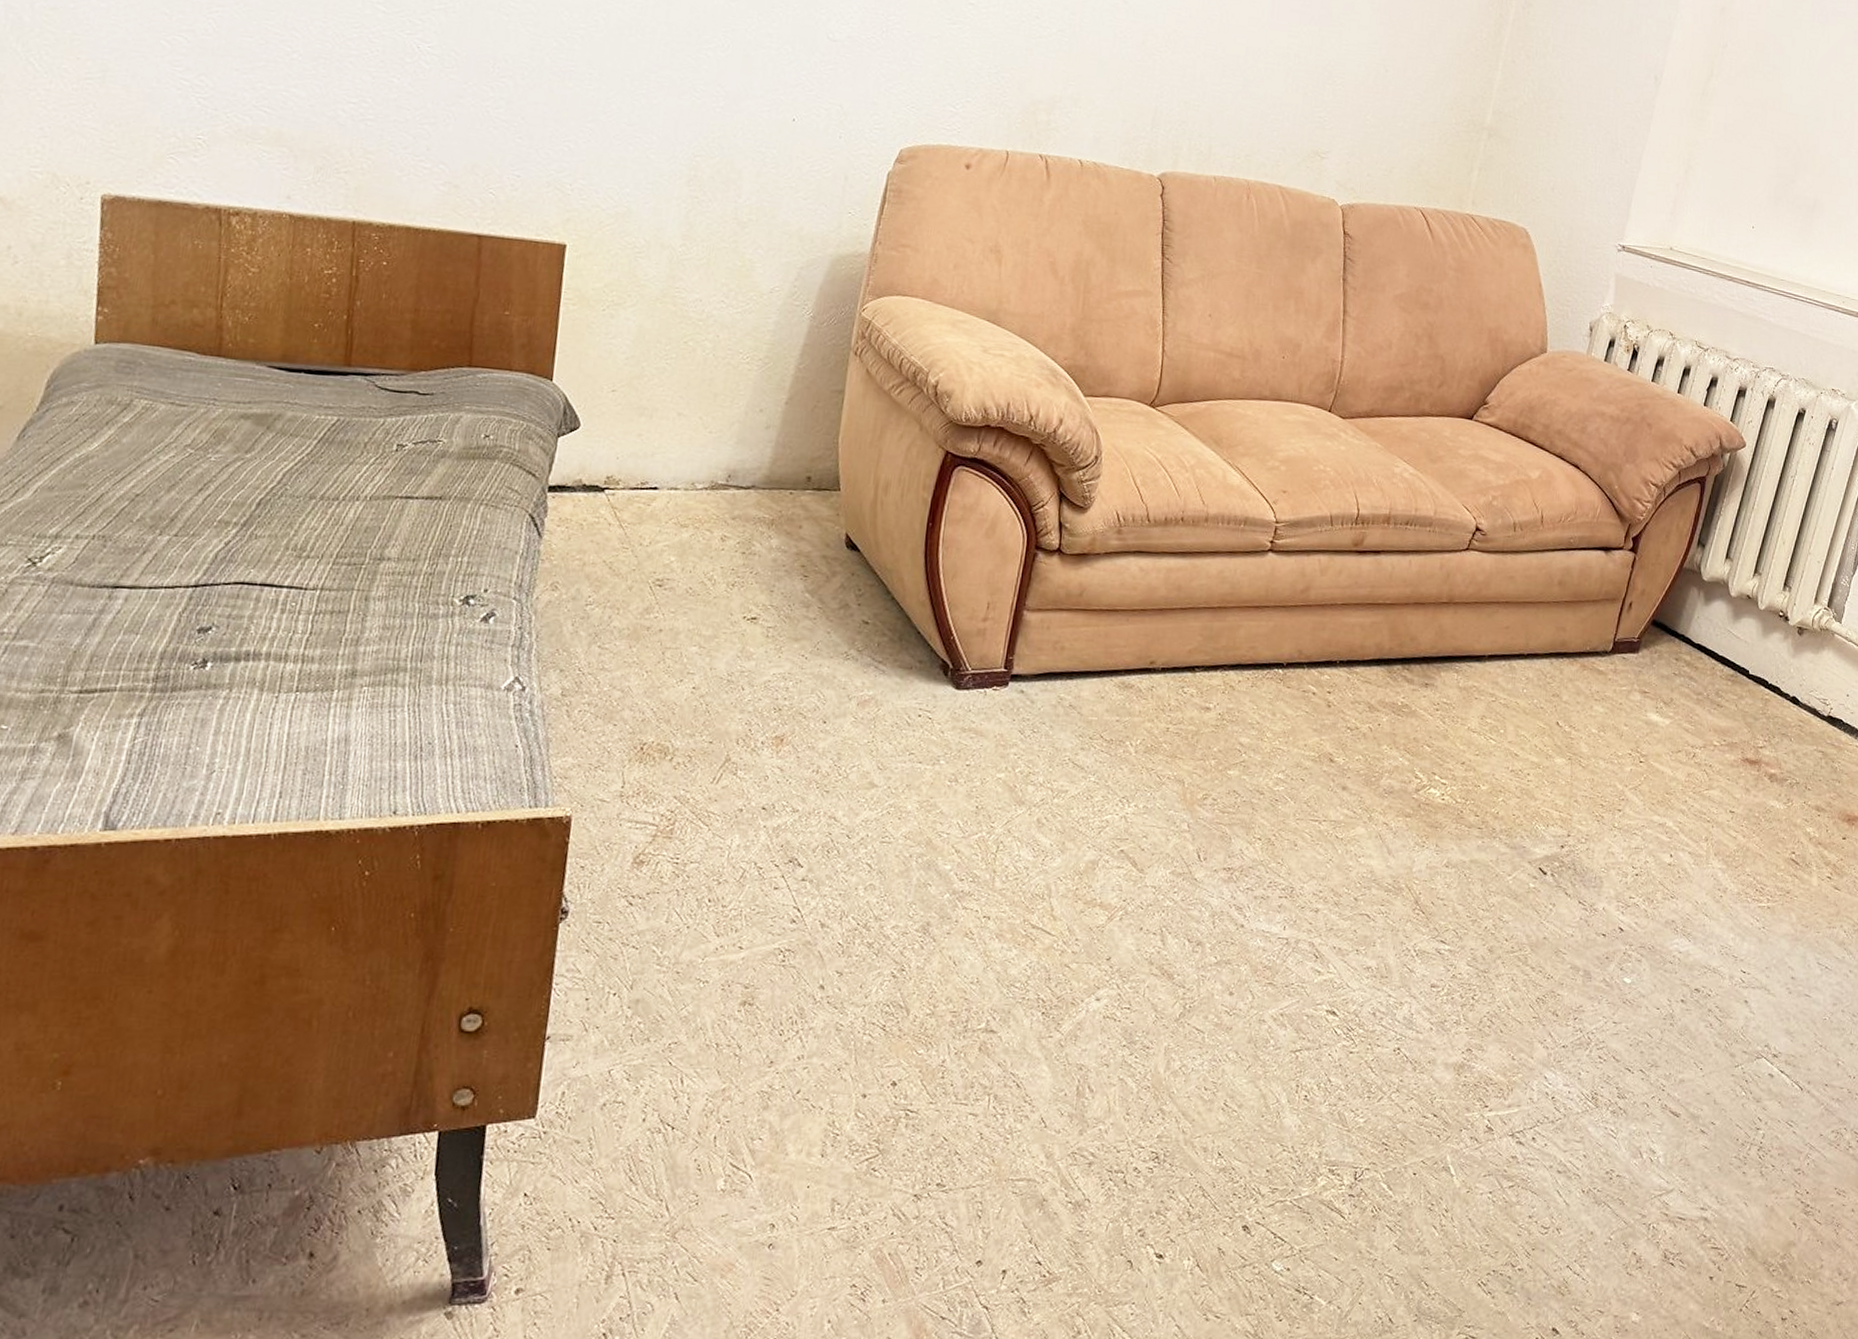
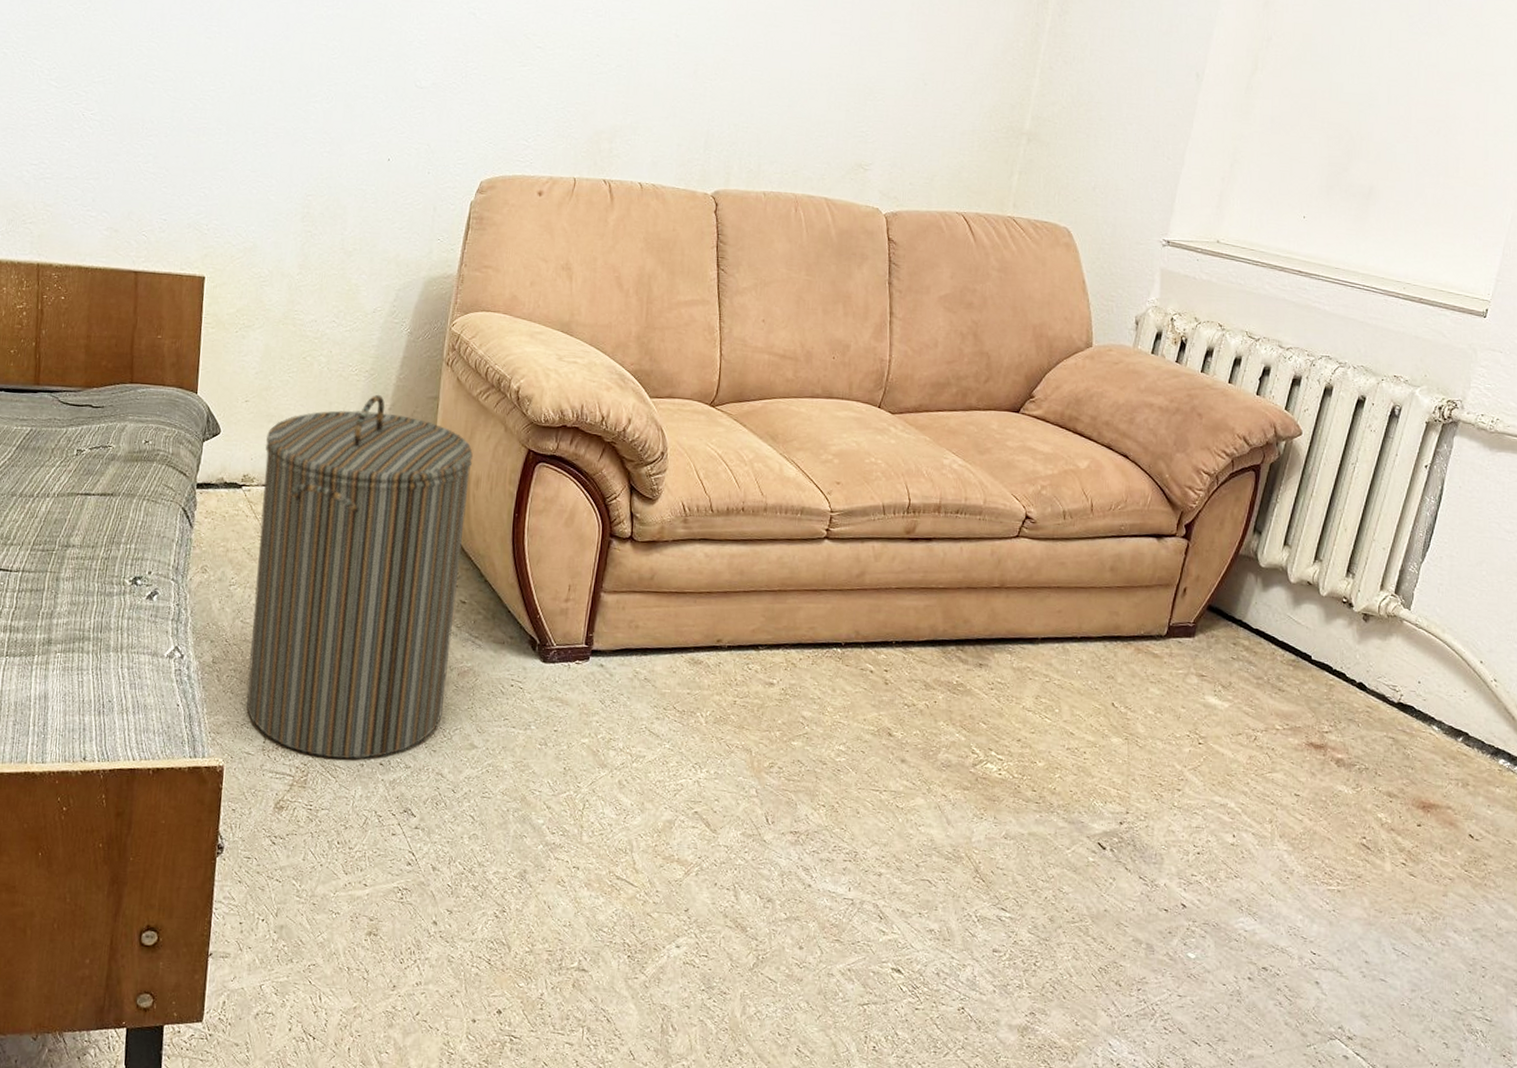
laundry hamper: none [602,386,883,804] -> present [246,394,474,759]

